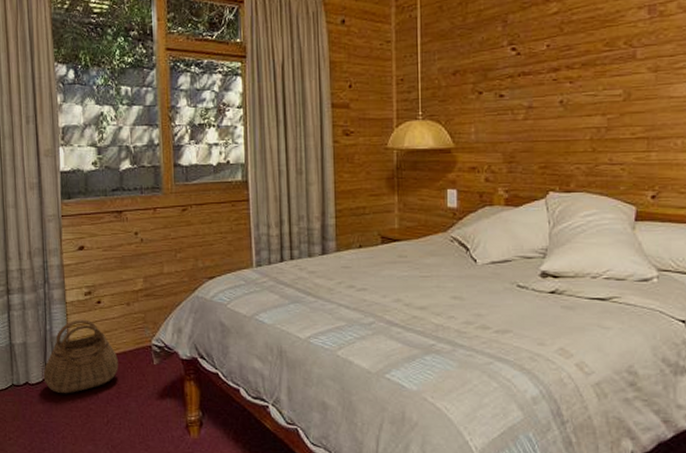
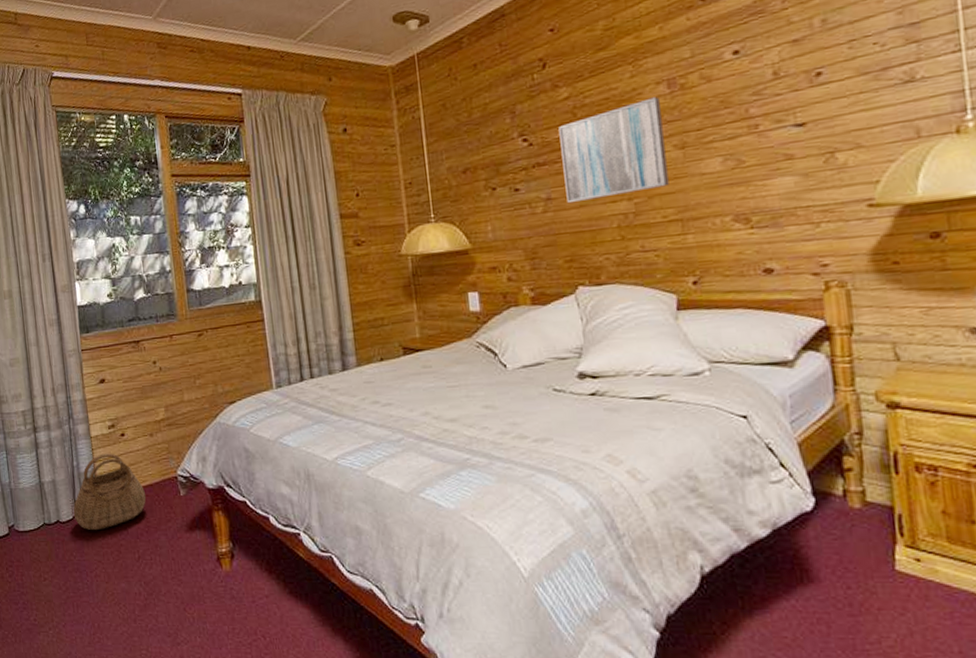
wall art: none [546,21,640,114] -> present [558,96,669,204]

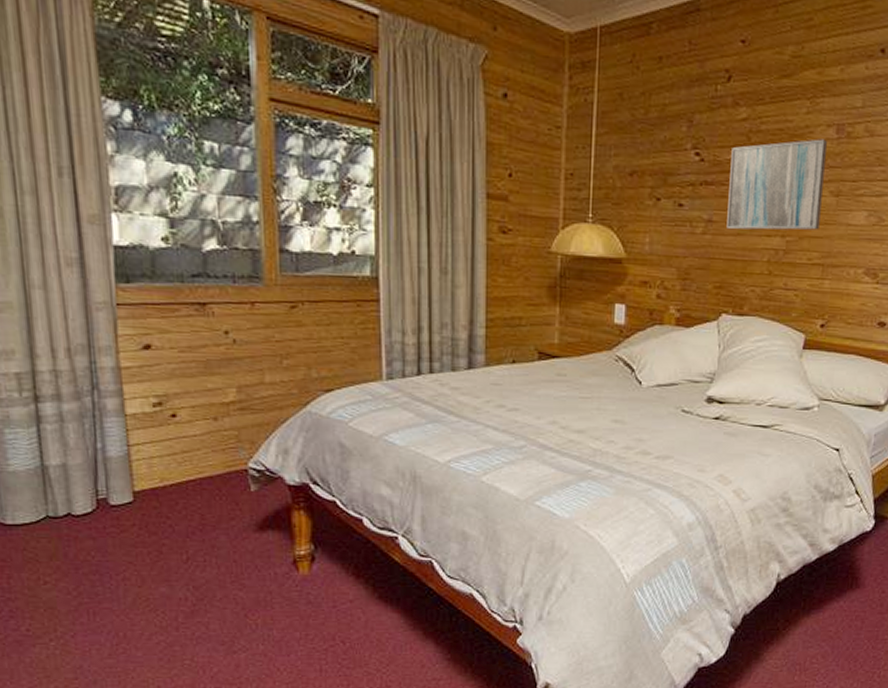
basket: present [73,453,146,531] -> none [93,436,202,527]

